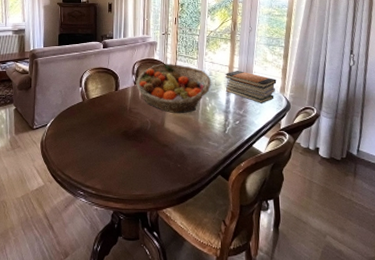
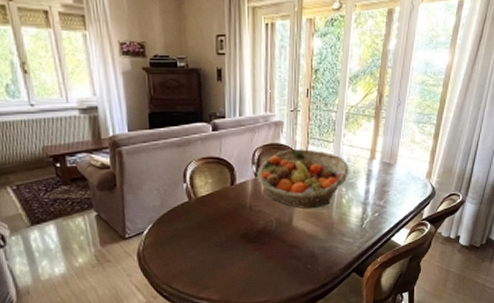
book stack: present [225,71,277,103] -> none [365,155,424,192]

